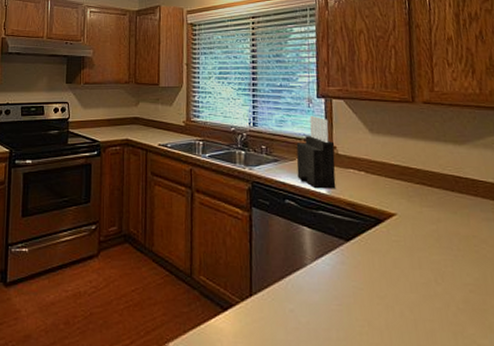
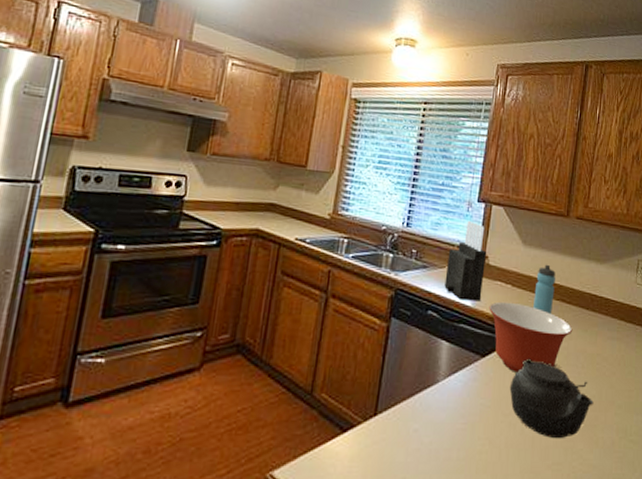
mixing bowl: none [345,188,440,256] -> present [489,301,573,373]
teapot: none [380,241,479,323] -> present [509,358,594,439]
water bottle: none [390,150,414,198] -> present [533,264,555,315]

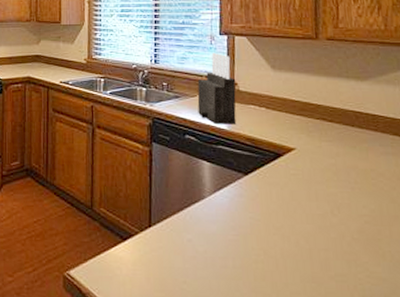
mixing bowl: present [489,301,573,373] -> none [245,123,339,189]
teapot: present [509,358,594,439] -> none [277,175,374,252]
water bottle: present [533,264,555,315] -> none [291,86,313,133]

